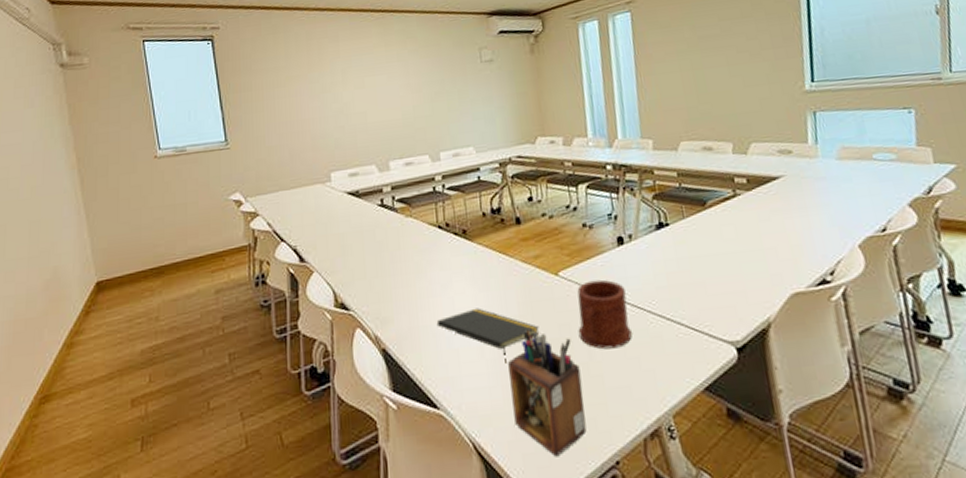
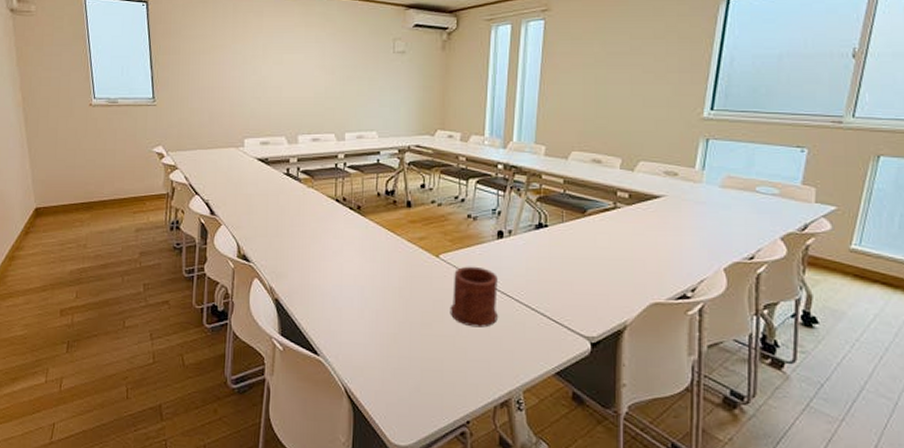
notepad: present [436,308,540,362] -> none [325,275,415,325]
desk organizer: present [508,327,587,457] -> none [383,298,447,410]

